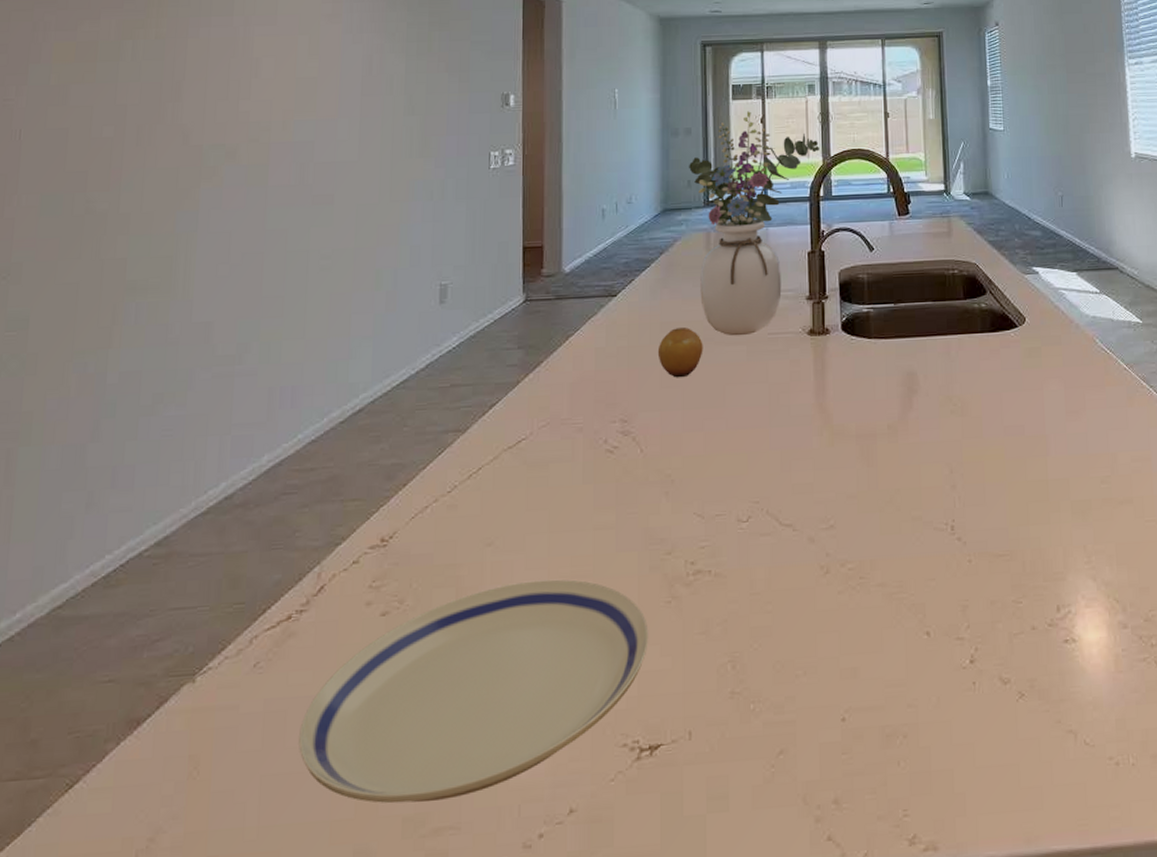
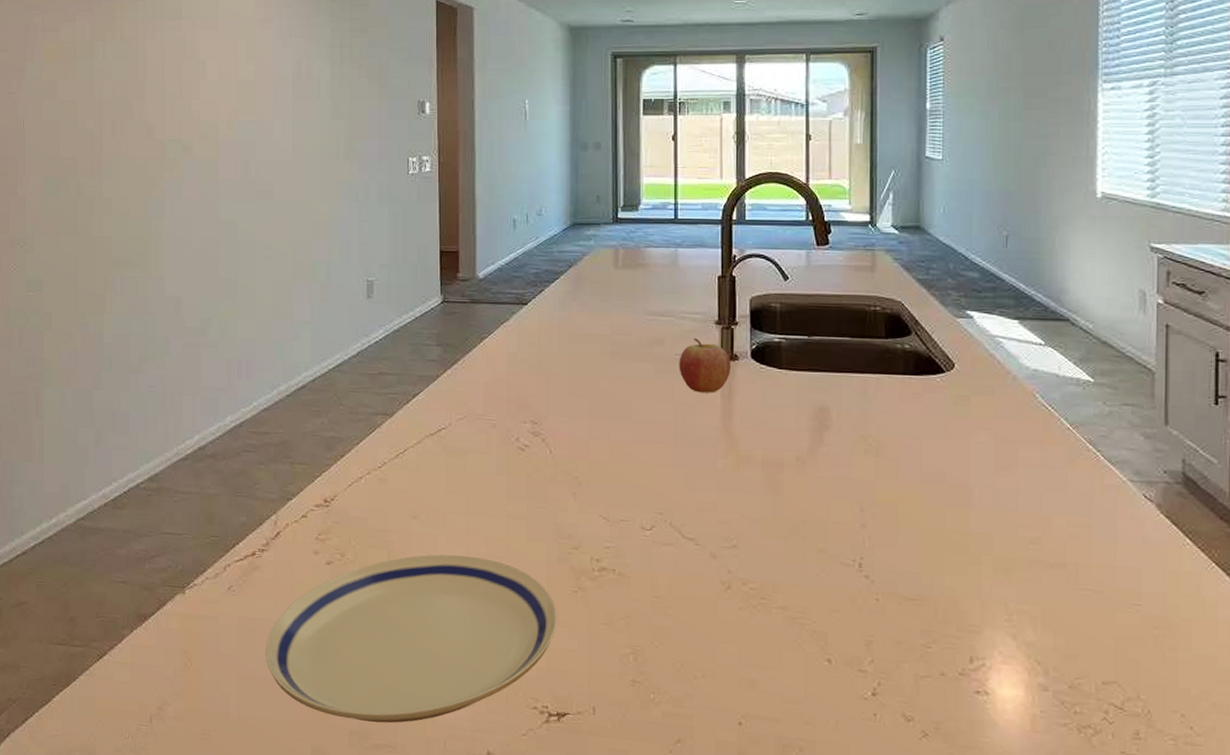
fruit: present [657,328,703,378] -> none [566,340,610,388]
bouquet: present [689,111,819,336] -> none [598,127,733,354]
fruit: none [772,316,823,371] -> present [679,338,731,393]

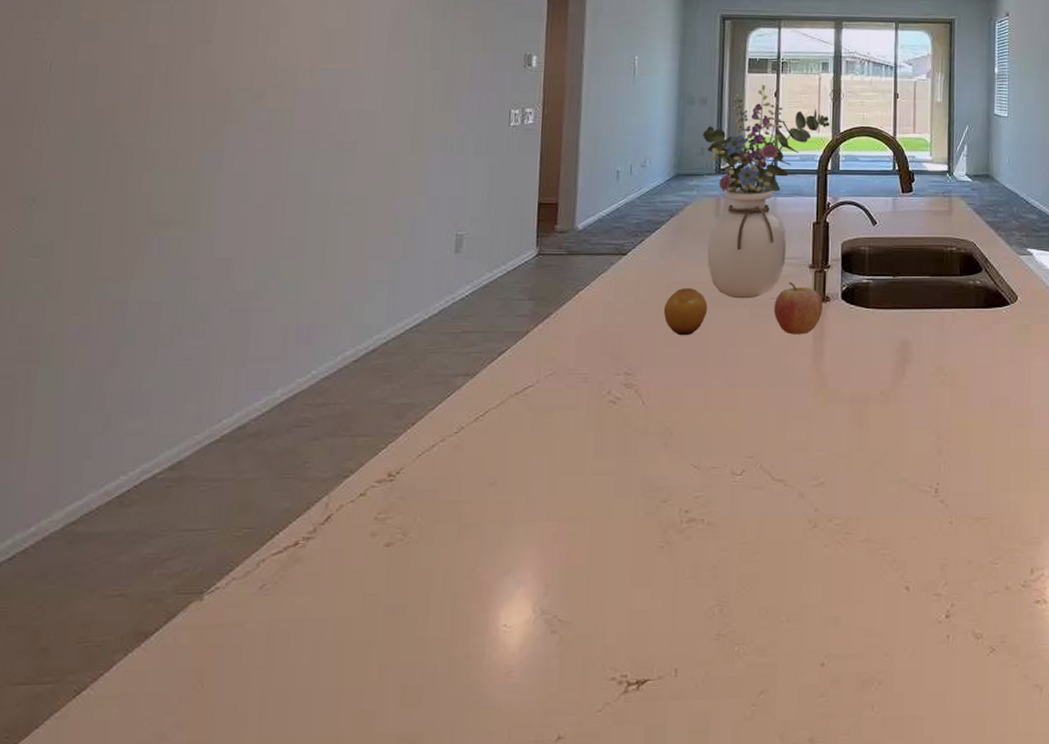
plate: present [266,554,557,723] -> none [300,520,642,723]
fruit: none [566,340,610,388] -> present [663,288,708,336]
bouquet: none [598,127,733,354] -> present [703,84,830,299]

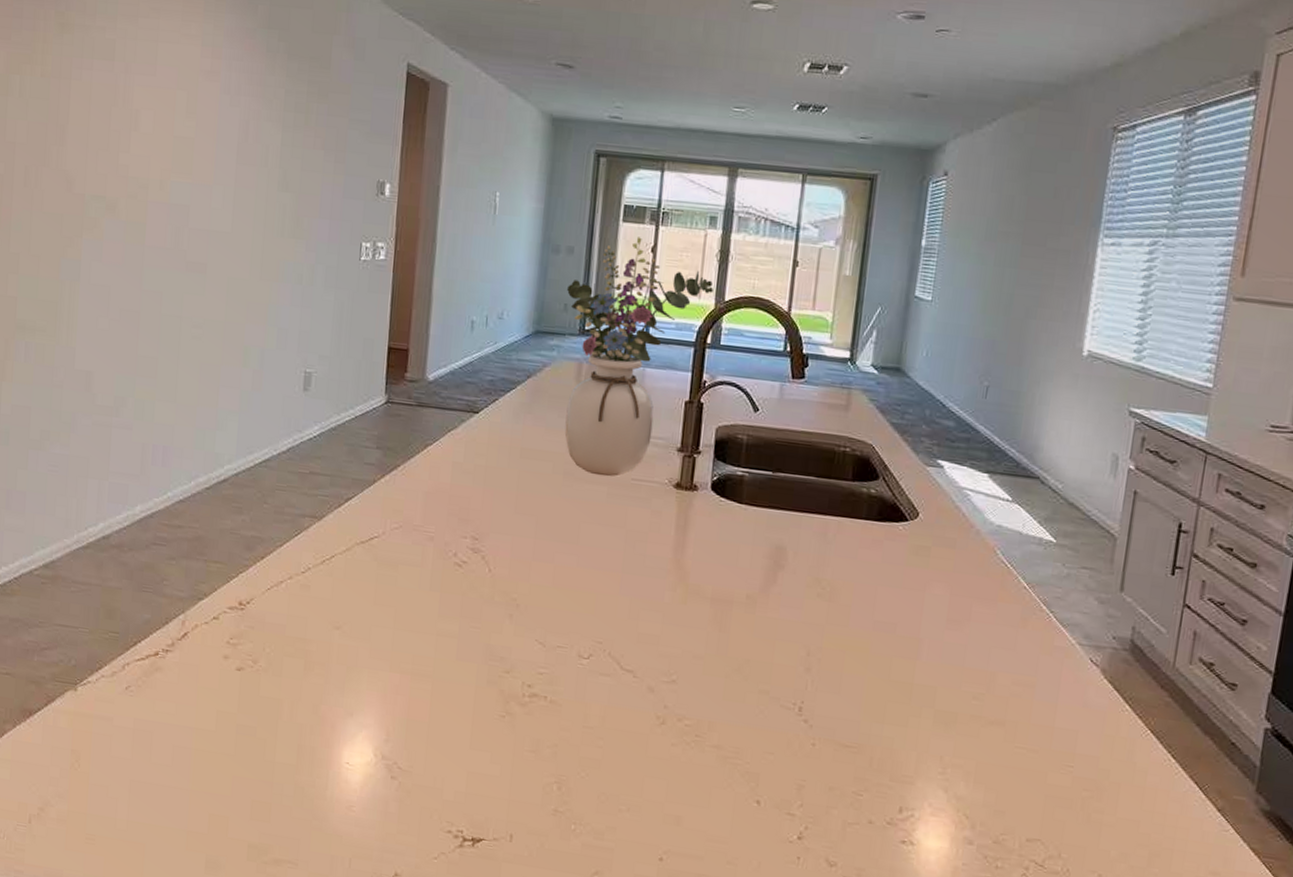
fruit: present [663,288,708,336] -> none [515,456,563,508]
fruit: present [773,282,823,335] -> none [634,464,689,523]

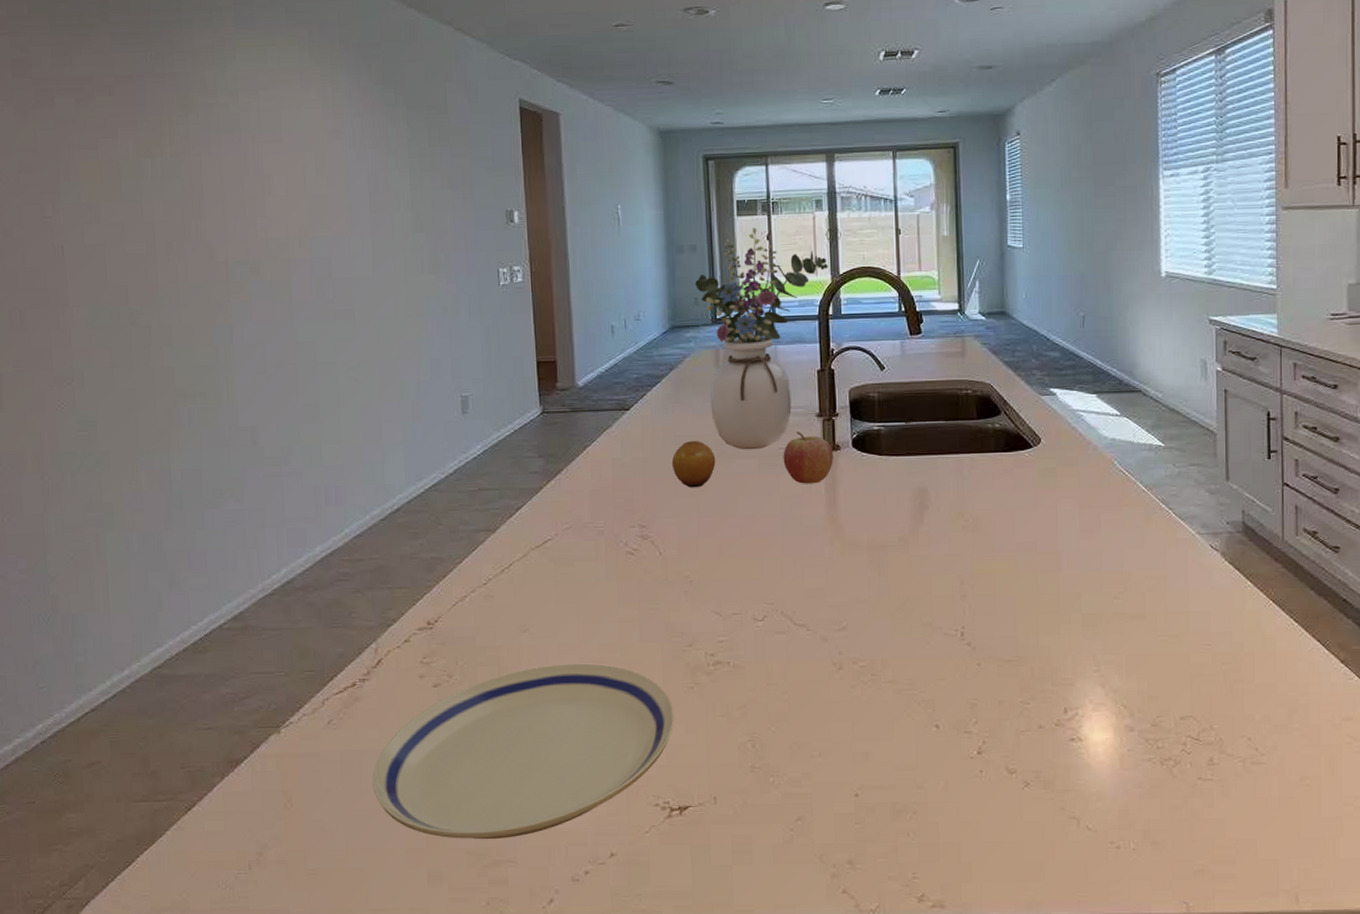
plate: none [162,667,481,839] -> present [372,663,675,839]
fruit: none [515,456,563,508] -> present [671,441,716,488]
fruit: none [634,464,689,523] -> present [783,432,833,484]

